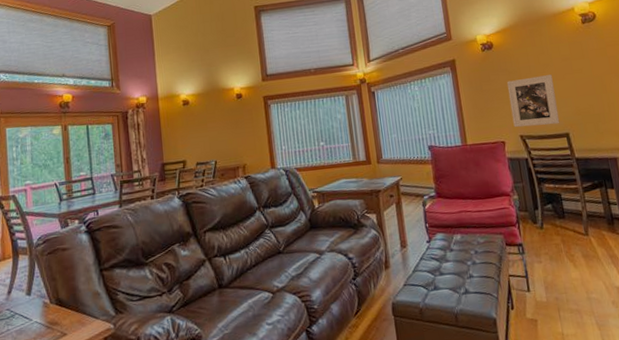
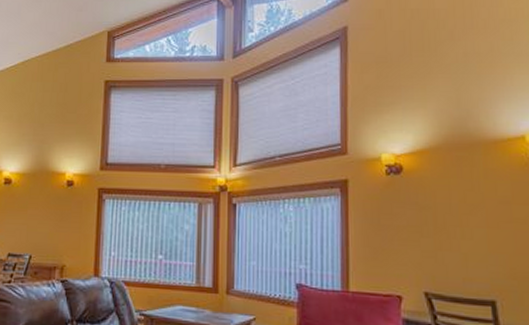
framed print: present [507,74,560,127] -> none [415,218,485,287]

